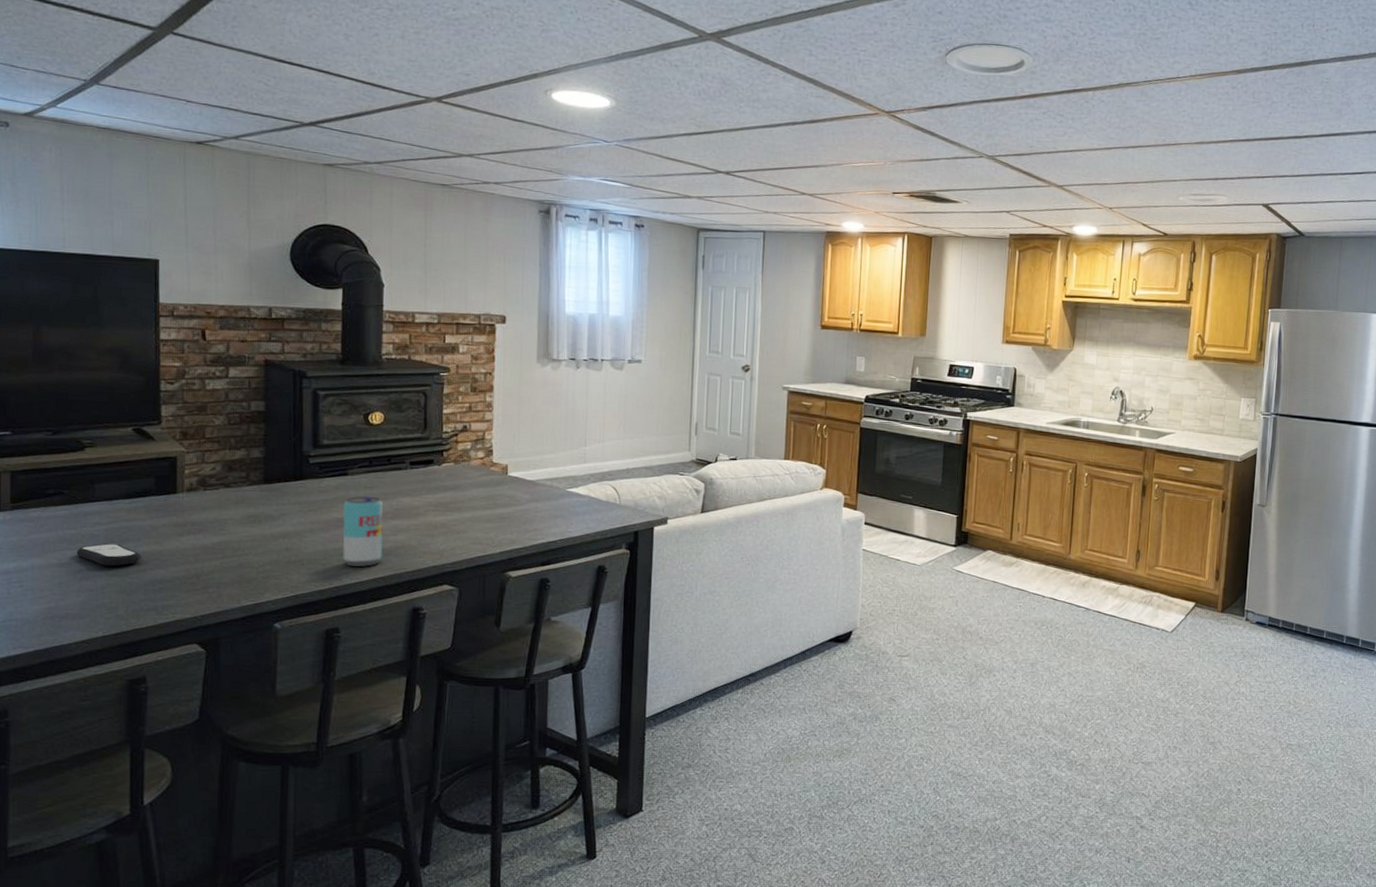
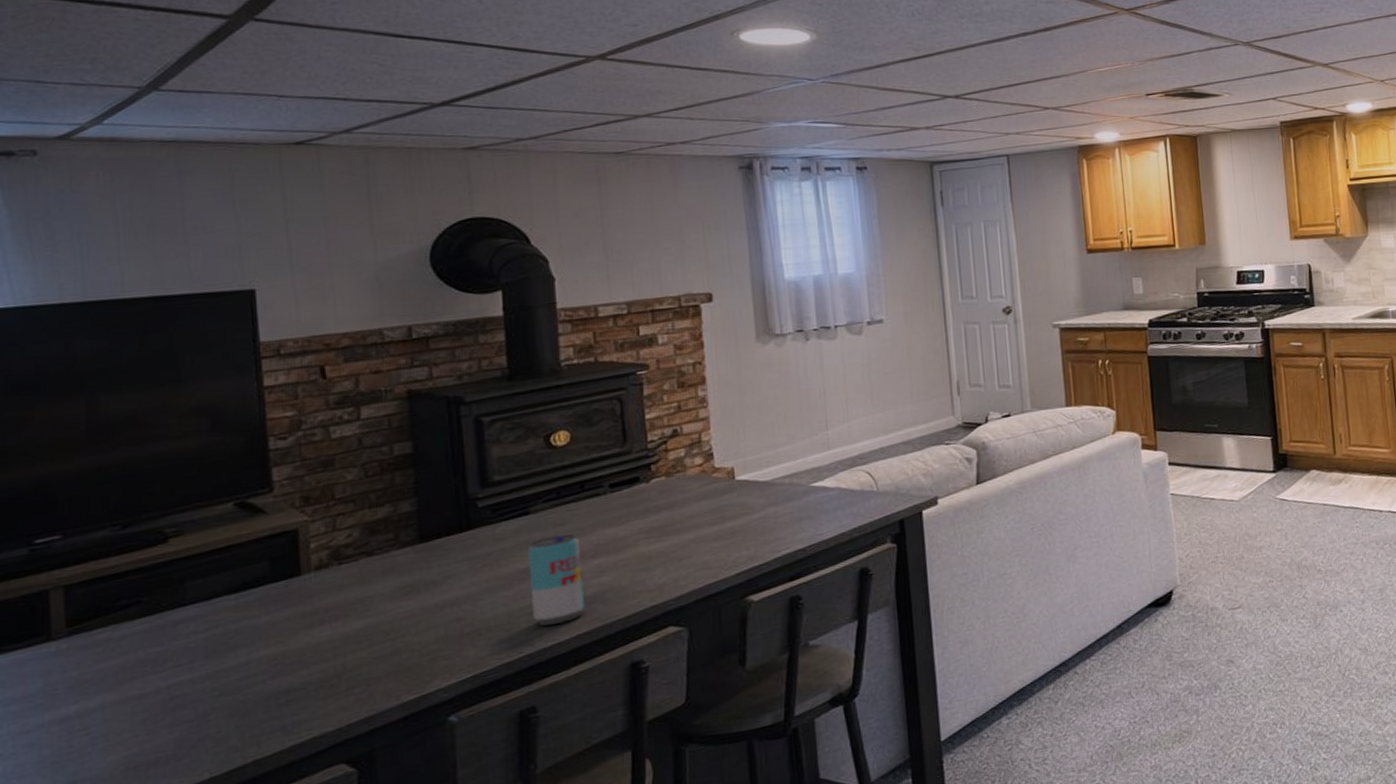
remote control: present [76,543,141,566] -> none [164,654,258,686]

